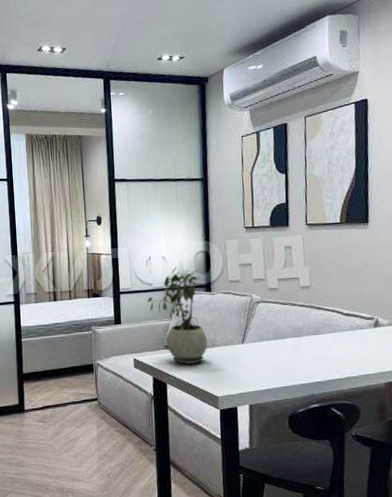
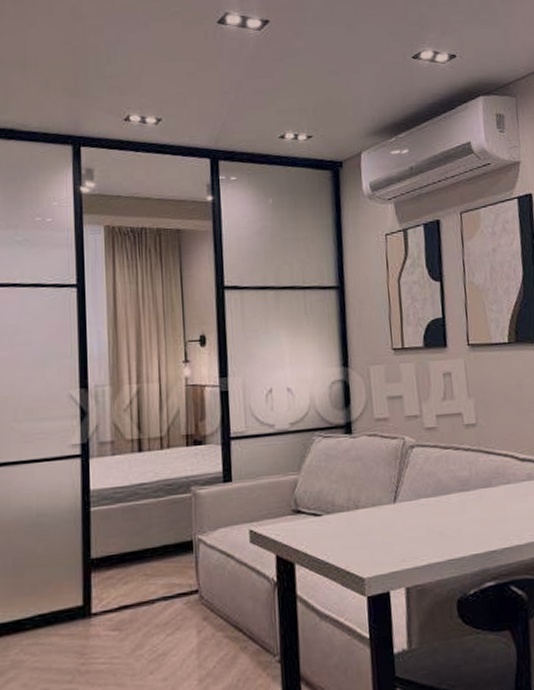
potted plant: present [147,266,208,364] -> none [267,400,349,535]

